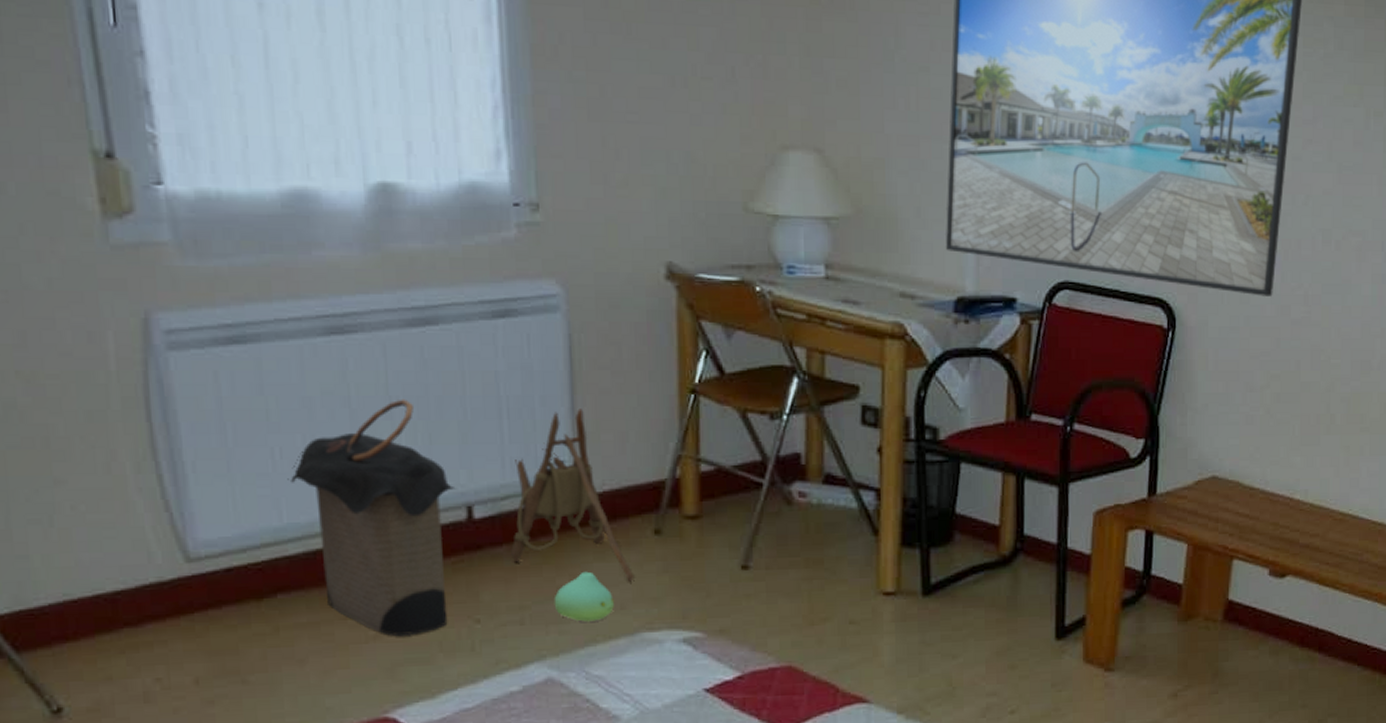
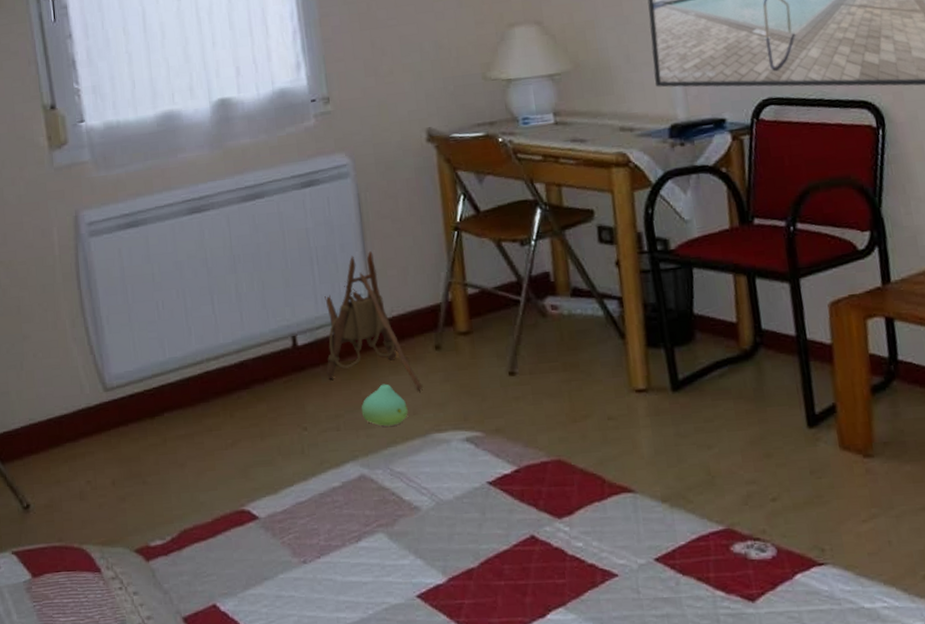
laundry hamper: present [287,399,457,637] -> none [168,256,284,444]

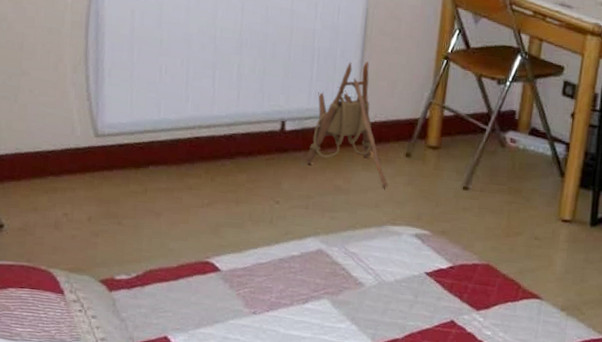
plush toy: present [361,383,408,426] -> none [330,177,371,213]

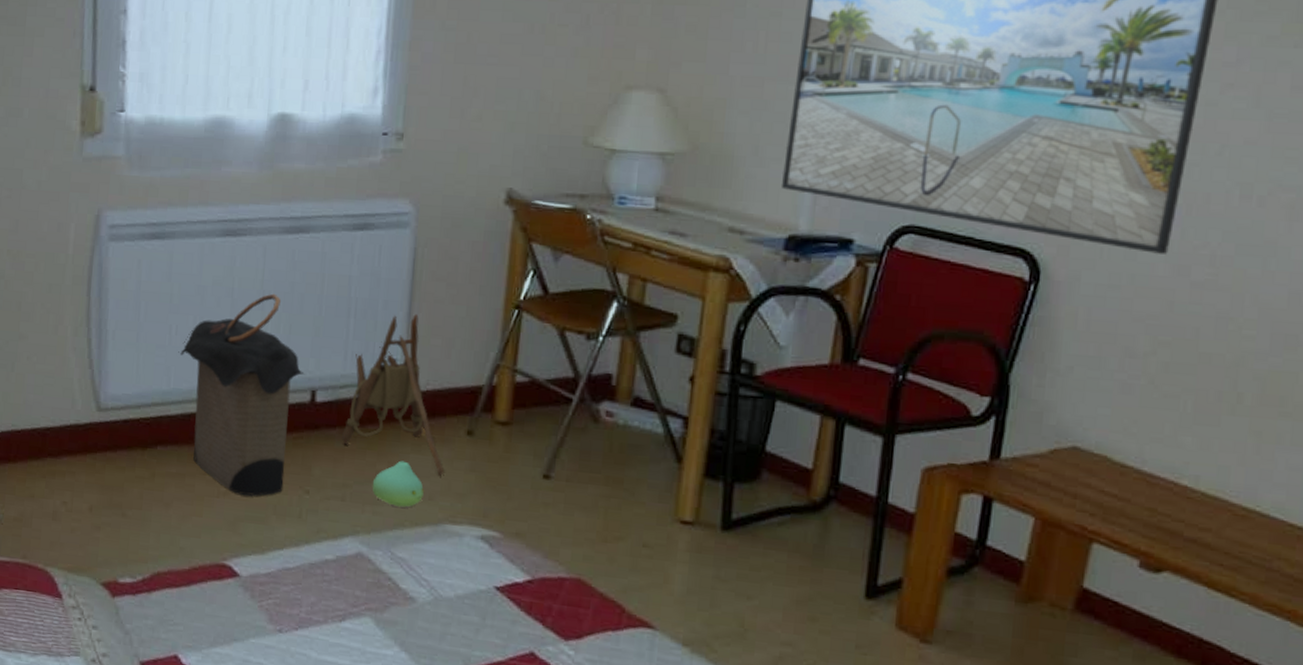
laundry hamper: none [167,41,277,206] -> present [178,293,306,496]
plush toy: none [330,177,371,213] -> present [372,460,424,508]

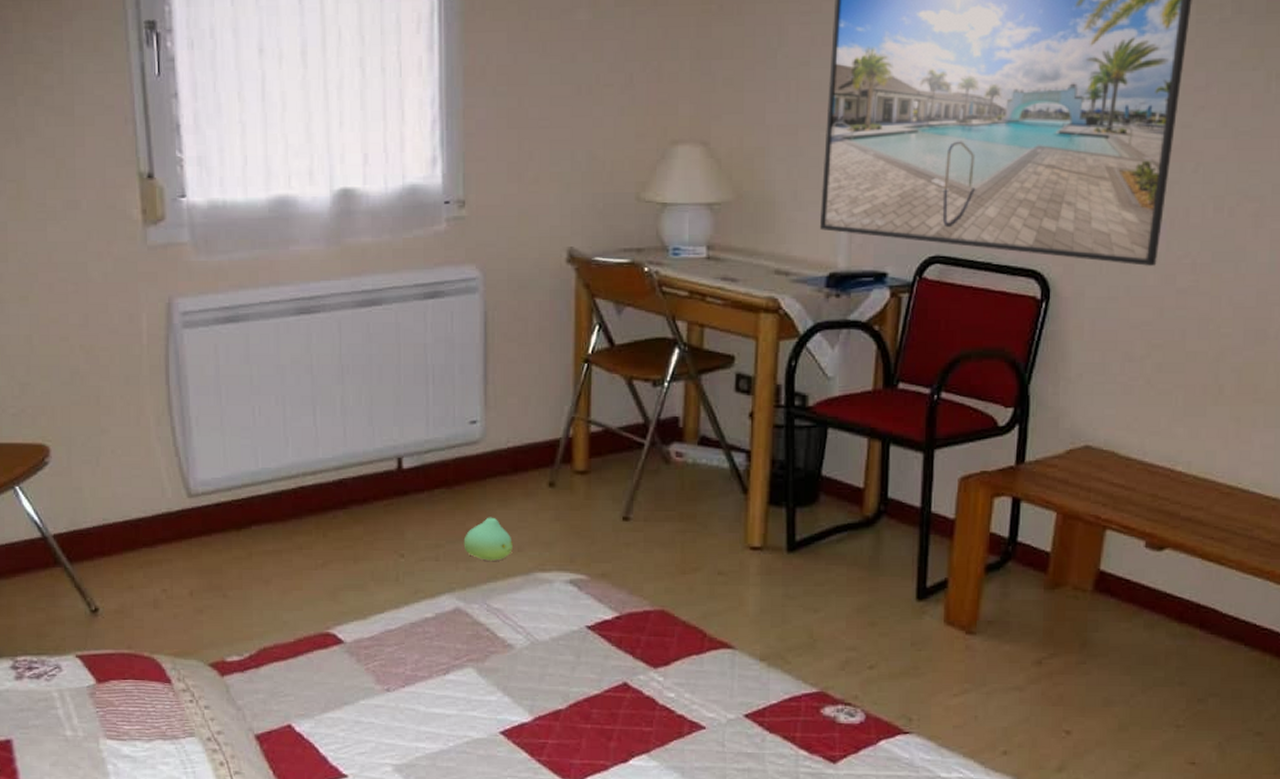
laundry hamper: present [178,293,306,496] -> none [263,367,391,566]
frame pack: present [342,314,445,476] -> none [431,376,531,527]

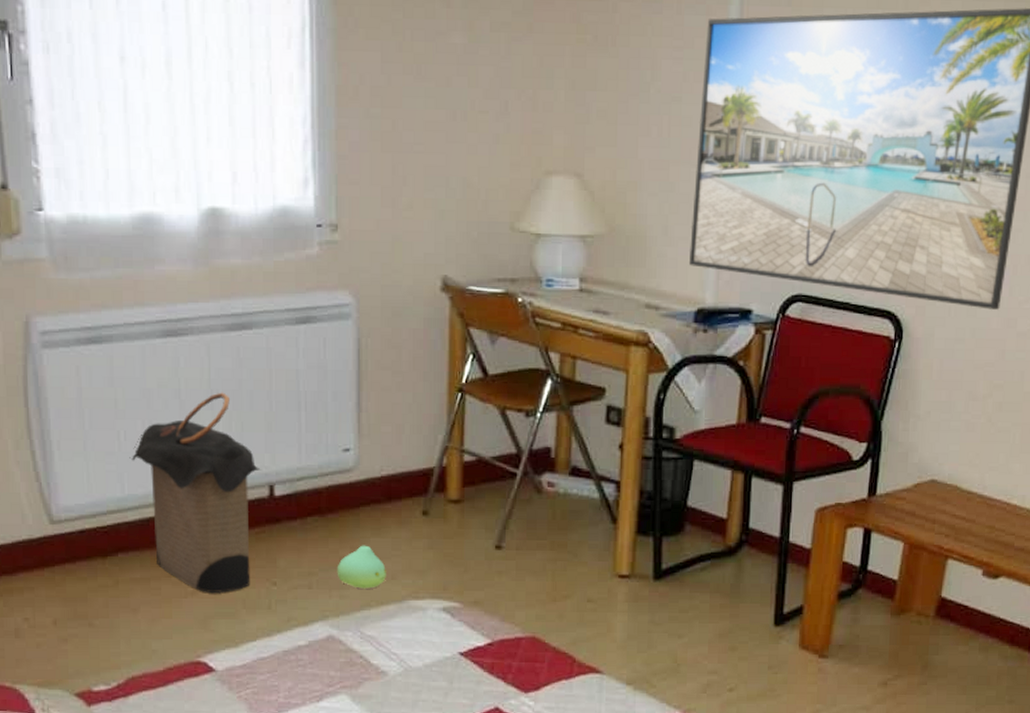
laundry hamper: none [263,367,391,566] -> present [129,392,262,594]

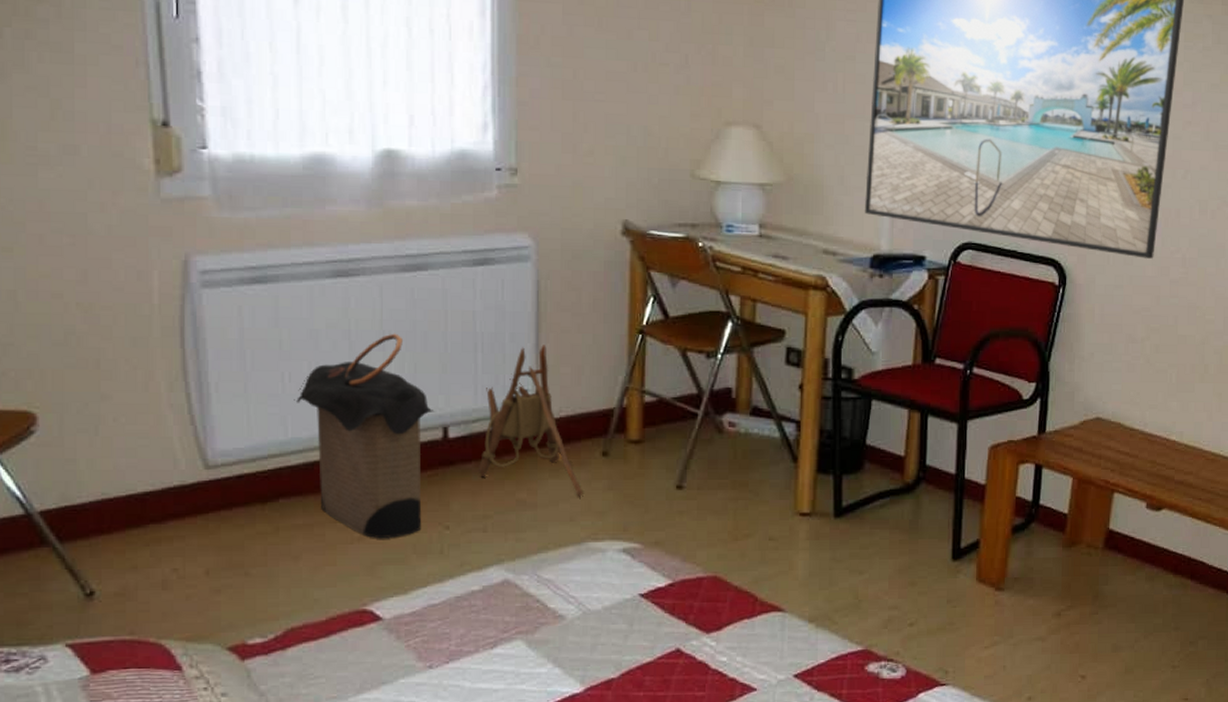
frame pack: none [304,403,404,556] -> present [479,345,583,497]
plush toy: present [337,545,386,589] -> none [513,487,564,531]

